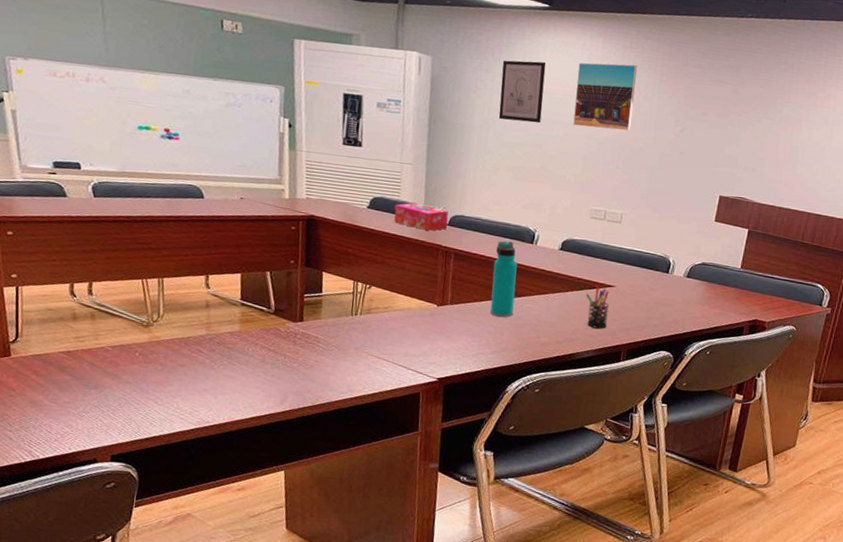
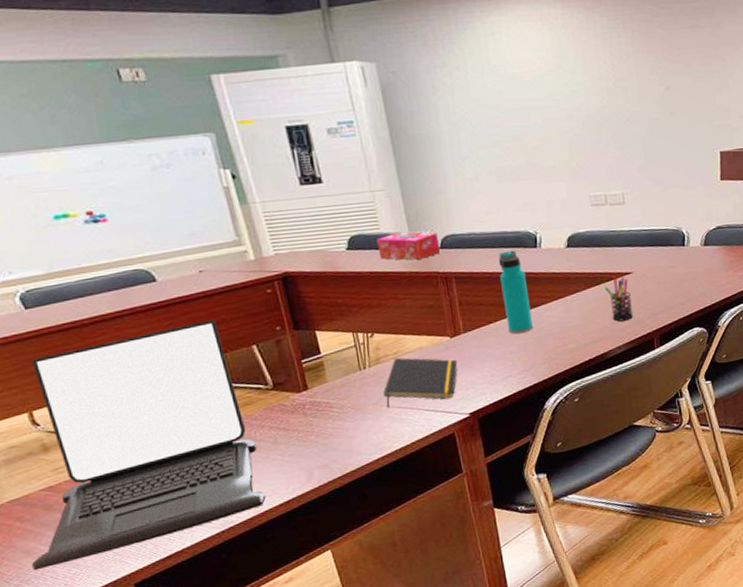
laptop: none [34,239,247,421] -> present [32,320,266,571]
notepad: none [366,312,438,360] -> present [383,357,458,408]
wall art: present [498,60,546,123] -> none [456,44,514,119]
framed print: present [573,62,638,131] -> none [540,27,613,108]

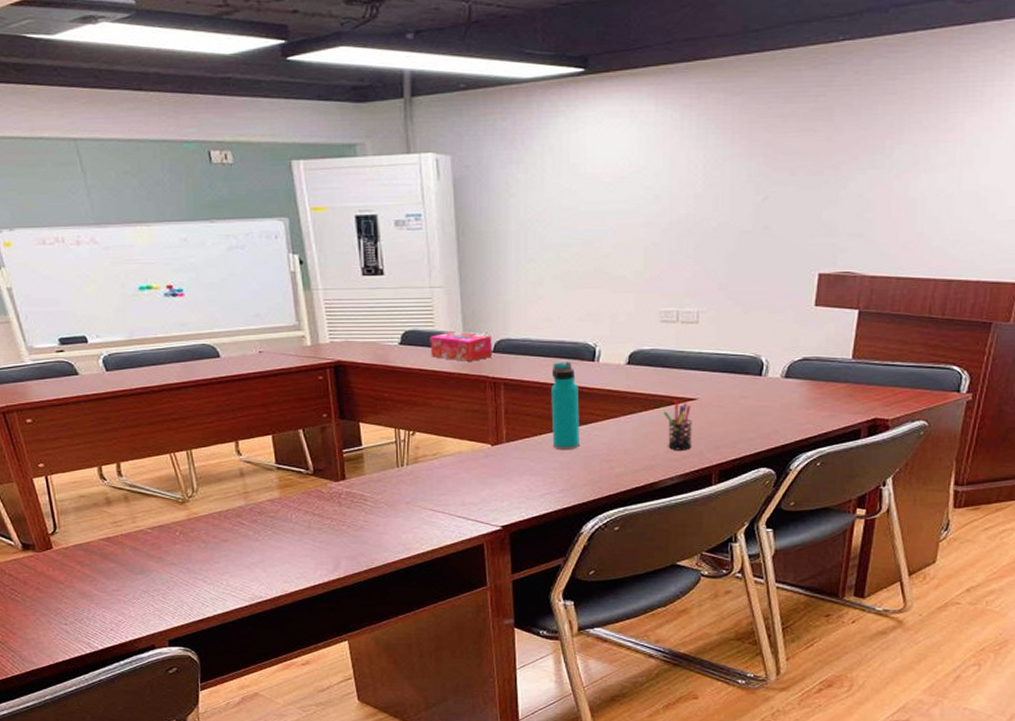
laptop: present [32,320,266,571] -> none [86,400,294,612]
notepad: present [383,357,458,408] -> none [418,459,496,508]

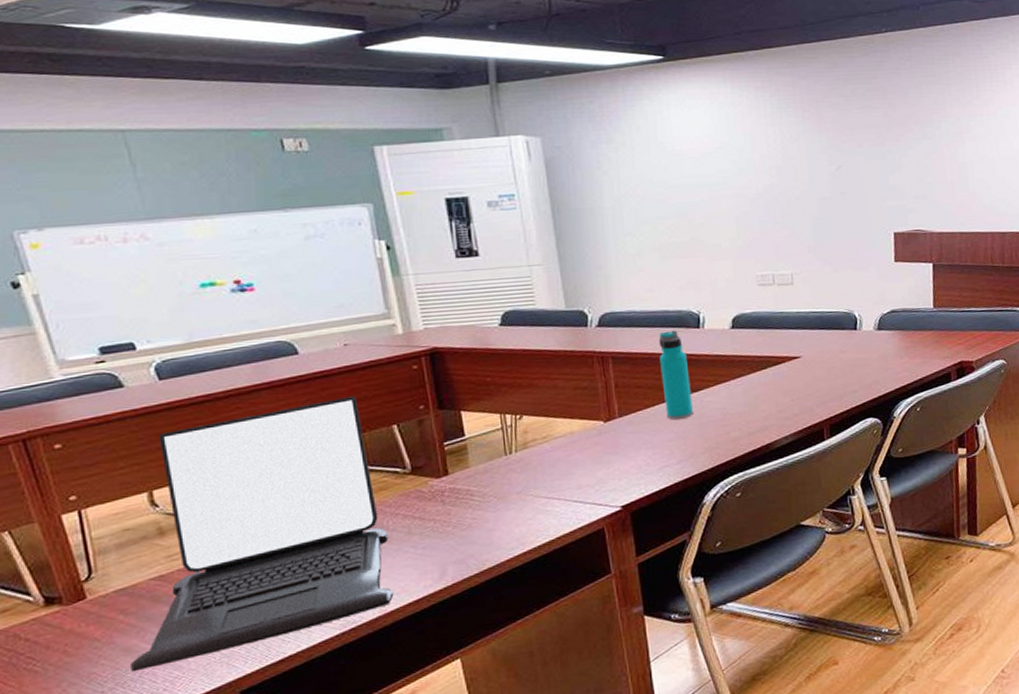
laptop: none [86,400,294,612] -> present [131,396,394,672]
tissue box: present [430,331,493,361] -> none [531,308,598,338]
pen holder: present [663,400,692,450] -> none [770,360,801,409]

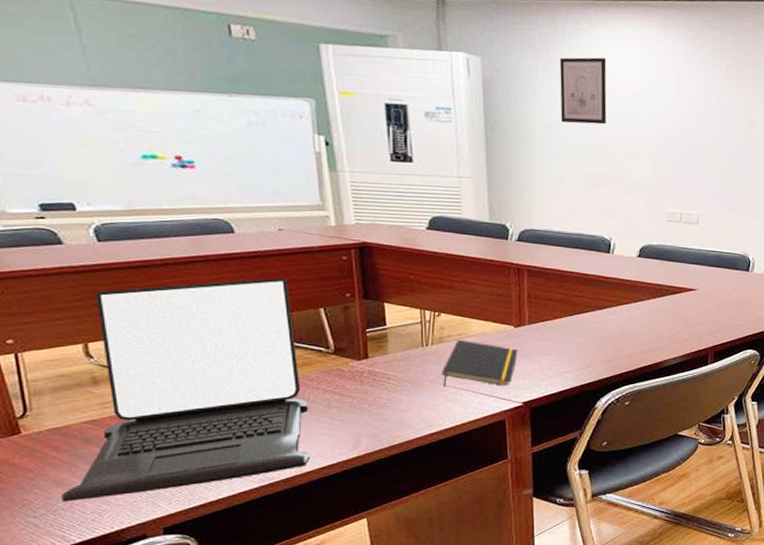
notepad: none [529,442,611,497] -> present [442,339,518,386]
wall art: none [623,121,680,195] -> present [559,57,607,125]
water bottle: present [658,330,693,420] -> none [570,252,596,333]

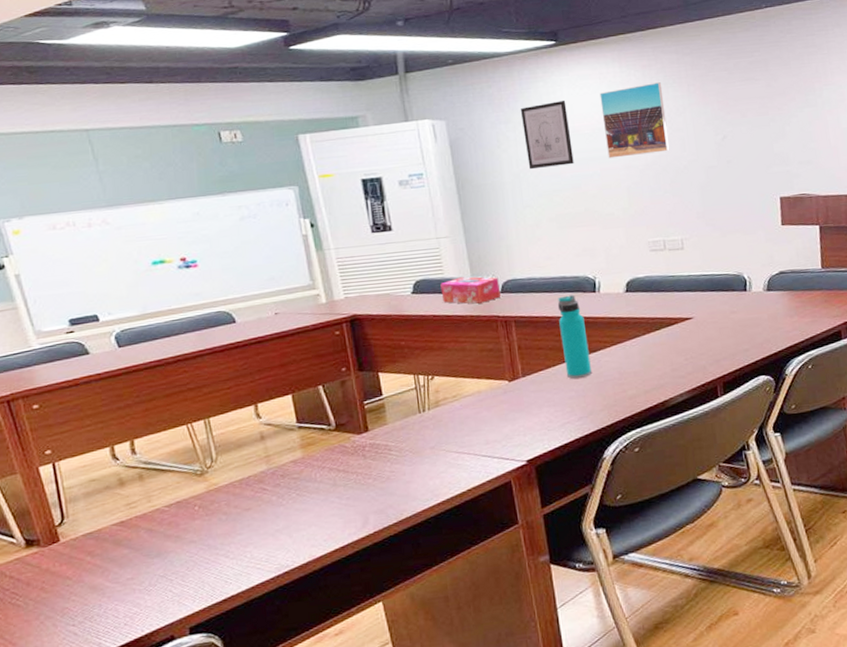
laptop: present [62,278,310,502] -> none [97,360,322,608]
notepad: present [442,339,518,386] -> none [441,401,516,452]
tissue box: none [457,220,518,248] -> present [440,276,502,304]
water bottle: none [570,252,596,333] -> present [557,295,592,379]
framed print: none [640,56,703,128] -> present [599,82,670,159]

